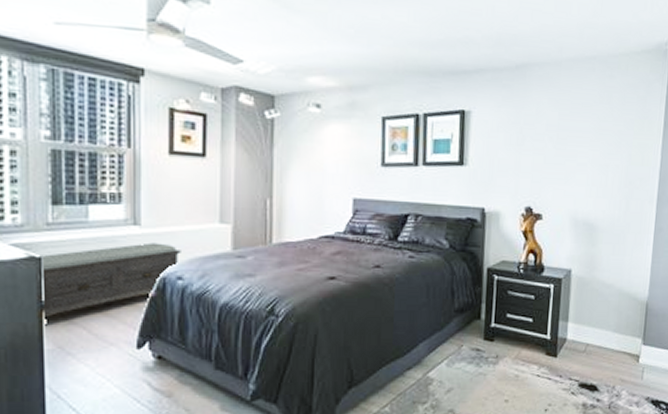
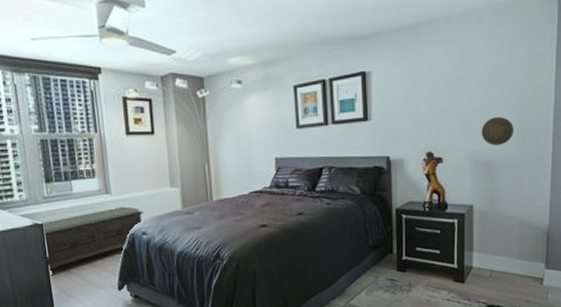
decorative plate: none [584,174,619,206] -> present [481,116,515,146]

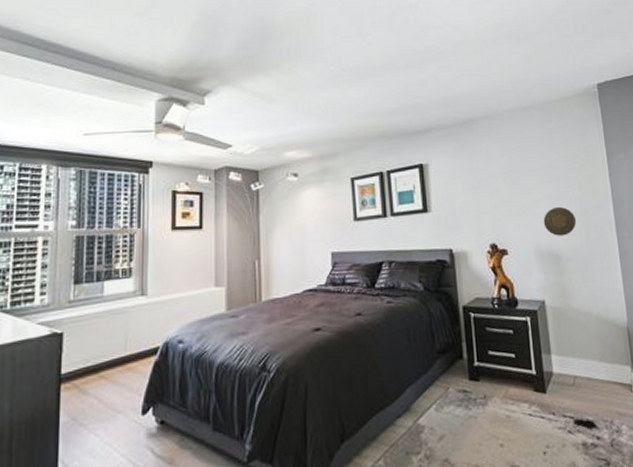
bench: present [41,206,143,270] -> none [61,310,182,390]

